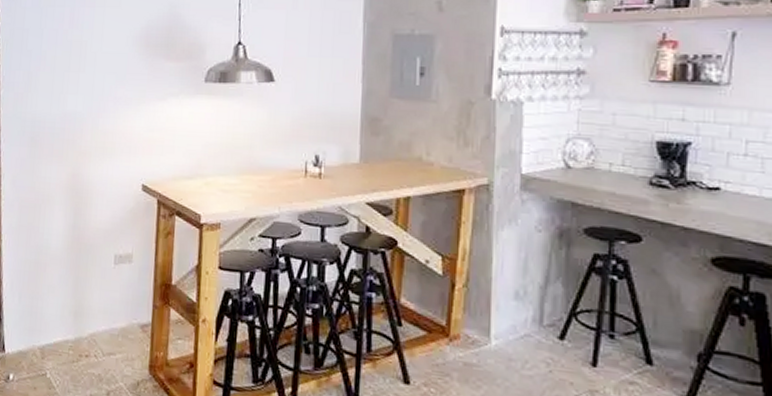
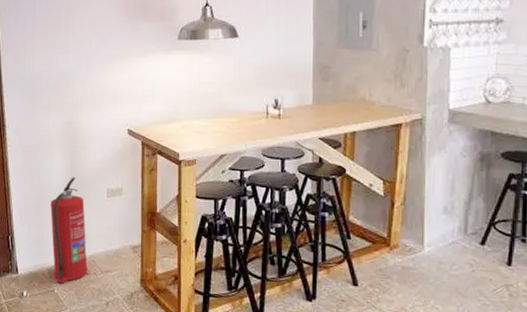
fire extinguisher: none [47,238,88,367] -> present [50,177,88,284]

